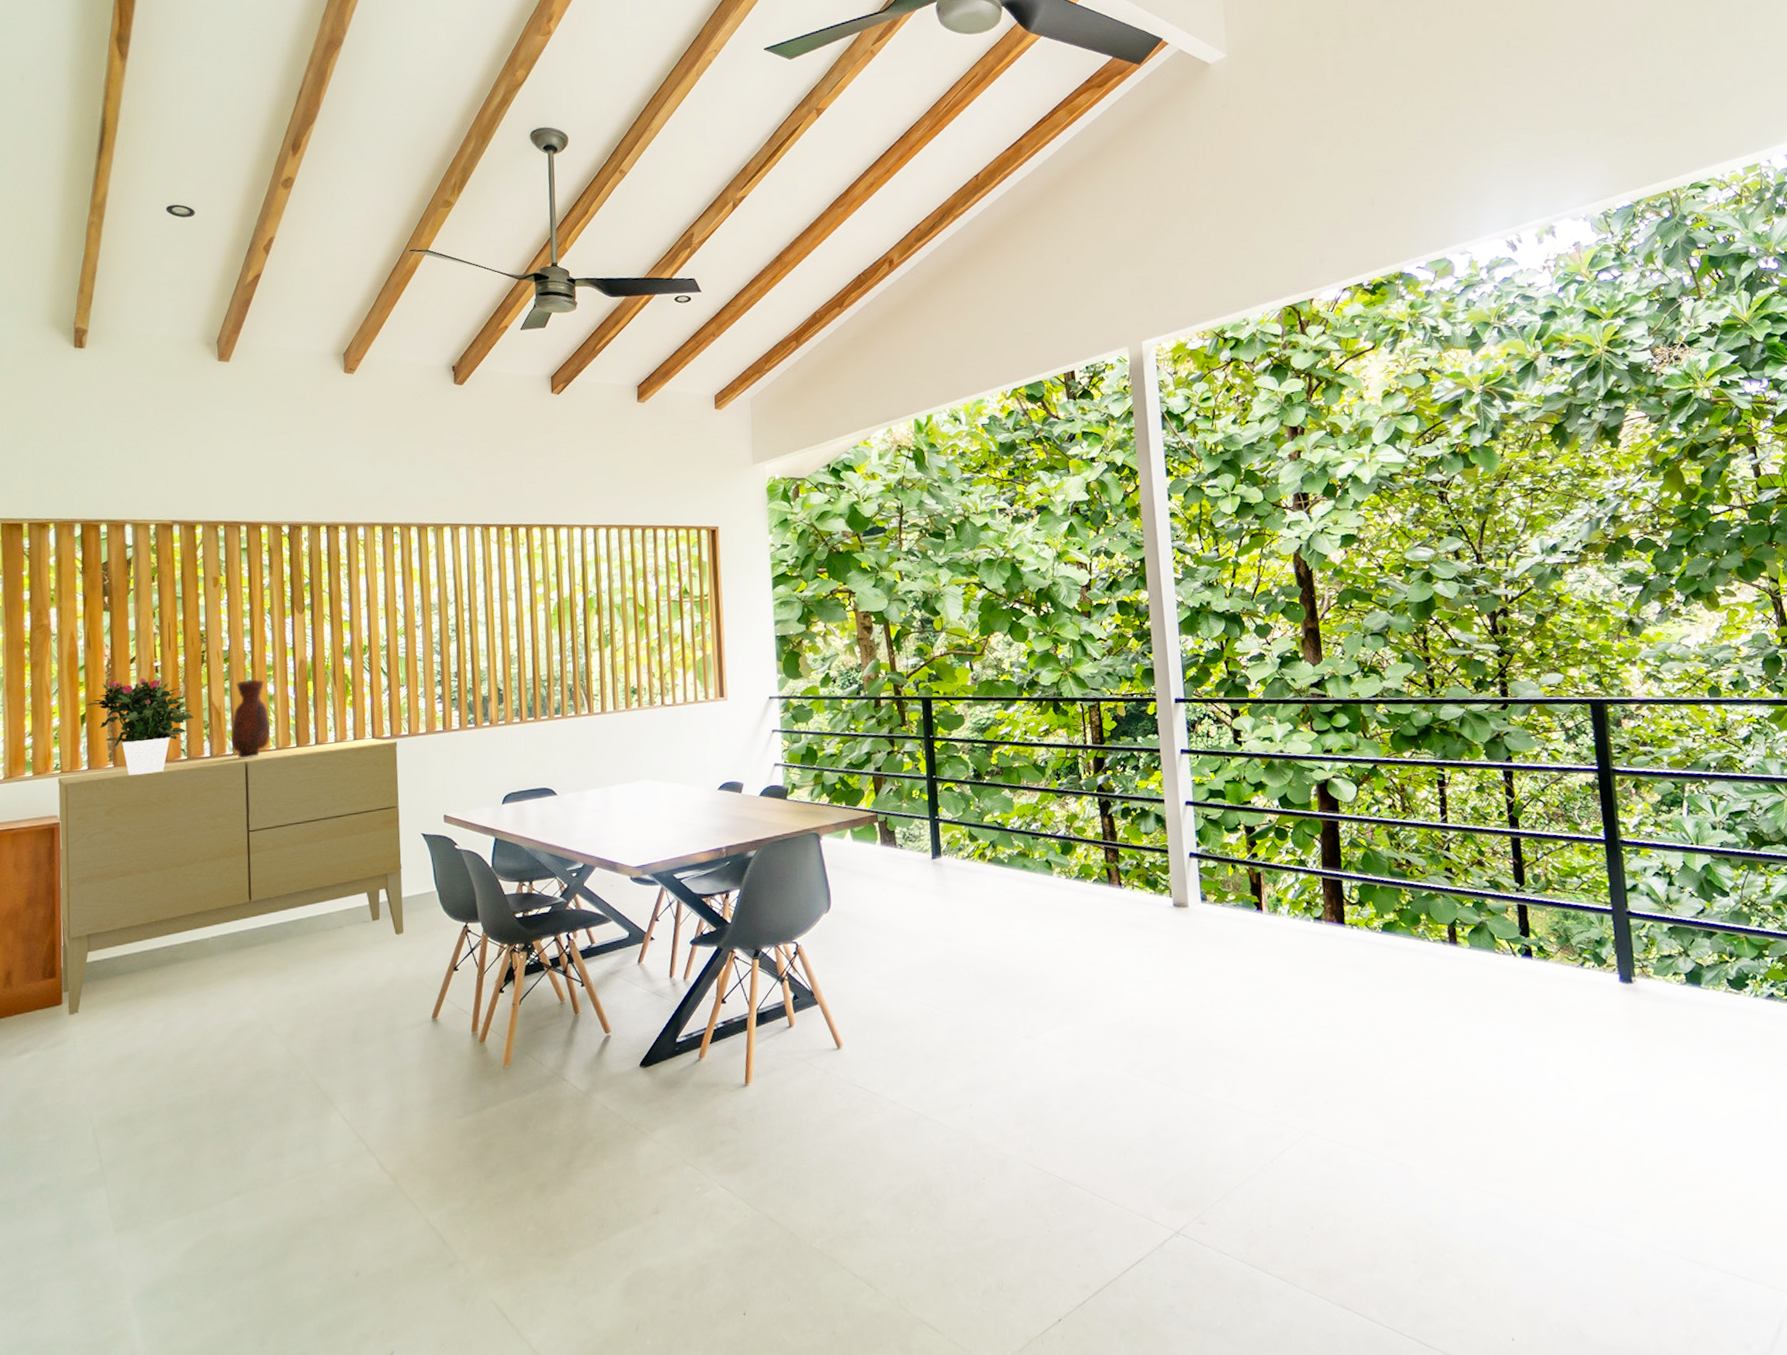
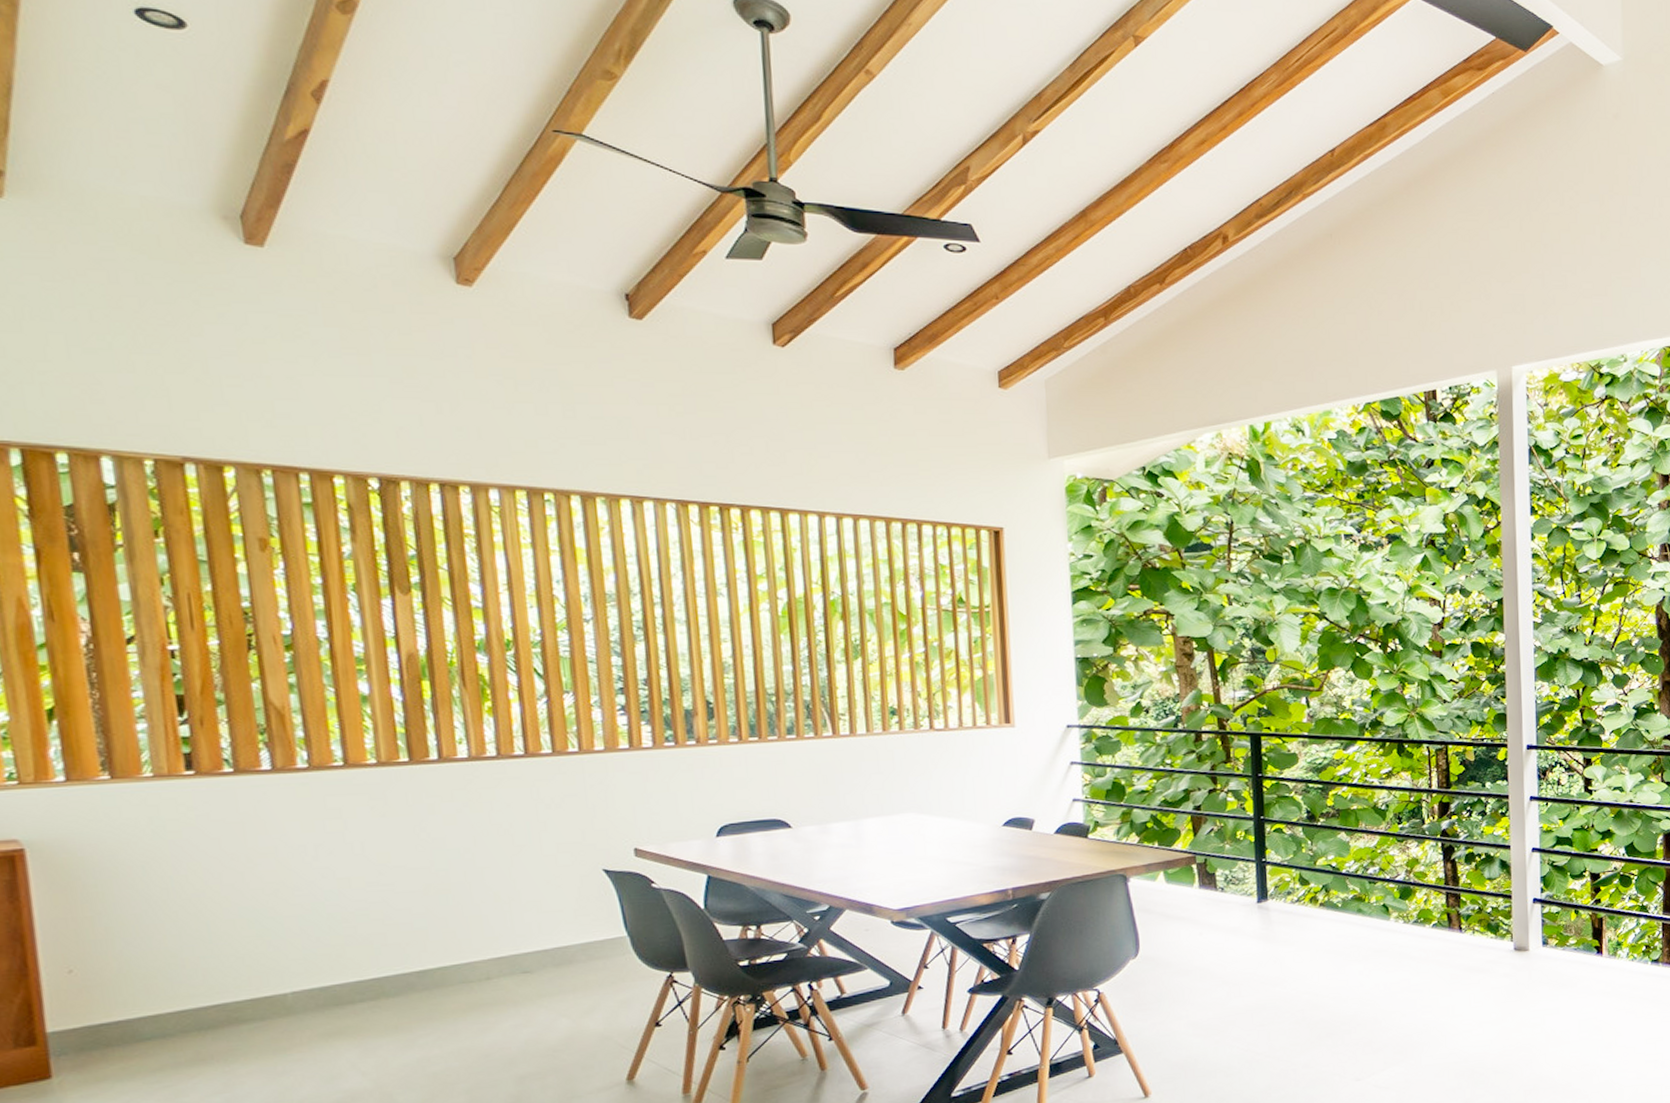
sideboard: present [58,738,404,1015] -> none [15,754,583,1091]
potted flower: present [86,677,194,775] -> none [54,664,242,790]
vase: present [231,679,271,759] -> none [303,674,367,773]

